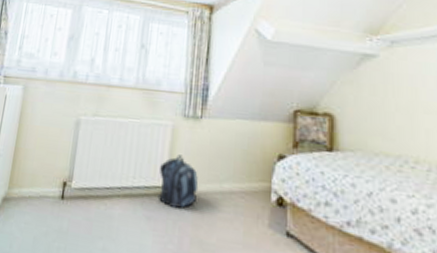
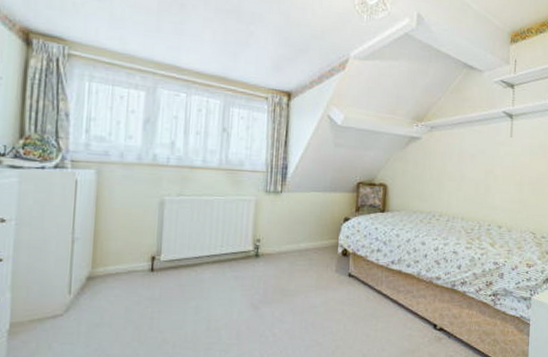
backpack: present [157,154,199,208] -> none [244,224,280,266]

